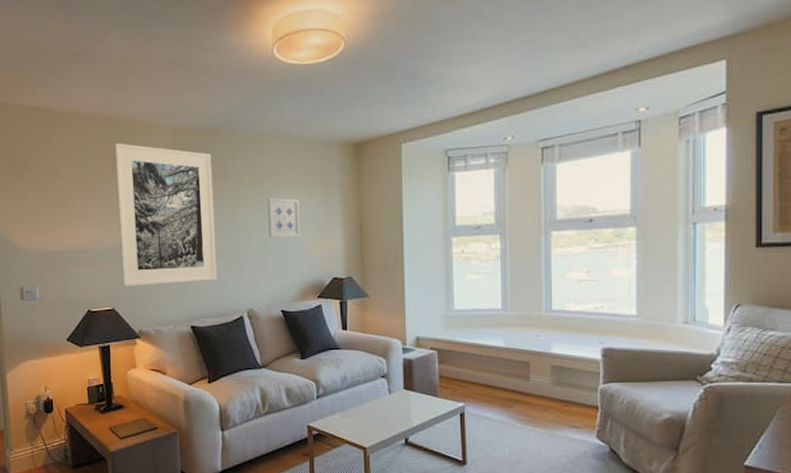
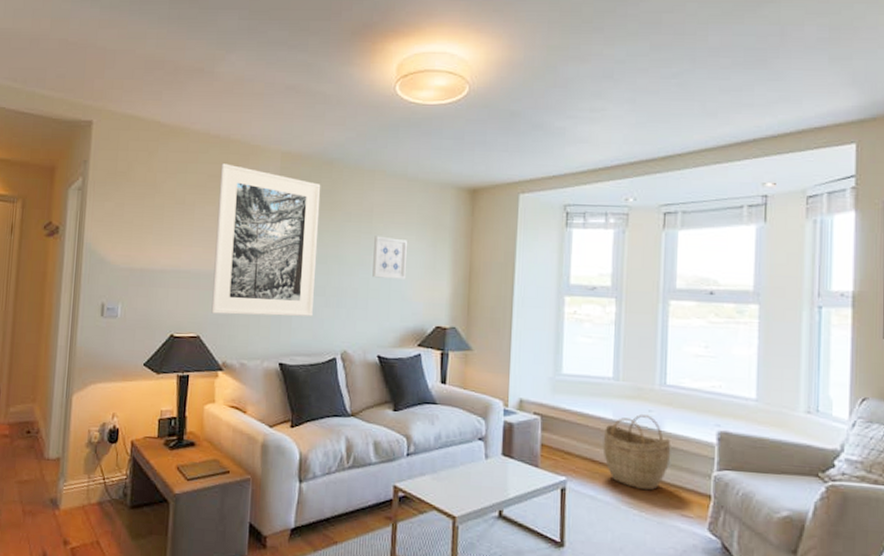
woven basket: none [496,340,560,408] -> present [603,414,671,491]

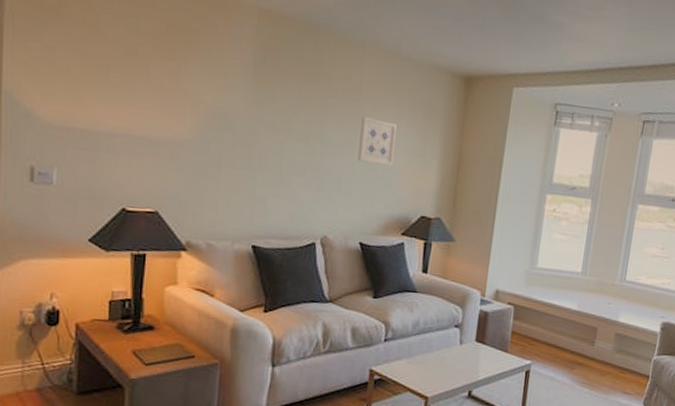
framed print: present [211,163,321,317] -> none [172,12,305,198]
woven basket: present [603,414,671,491] -> none [565,306,623,373]

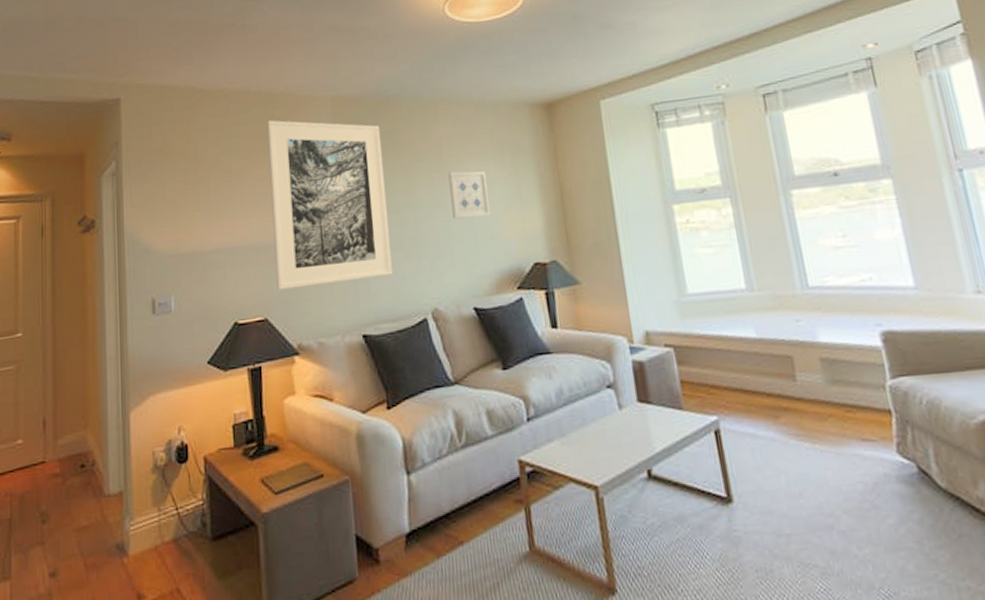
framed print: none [172,12,305,198] -> present [266,120,392,290]

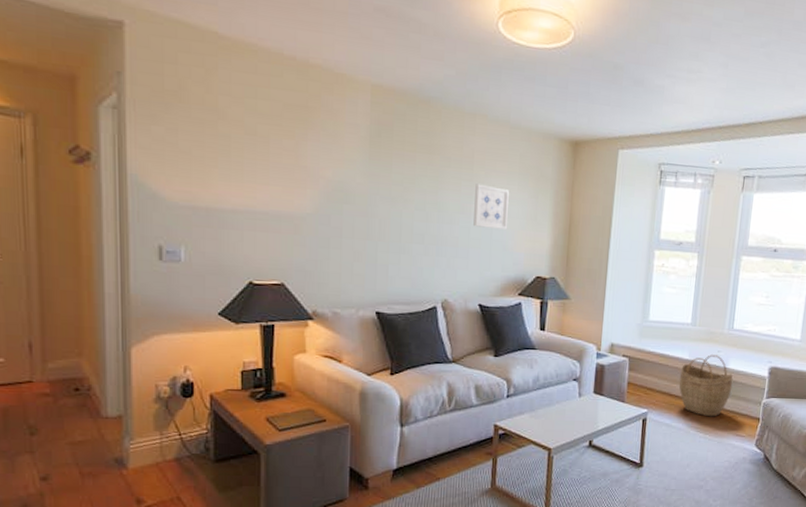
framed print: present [266,120,392,290] -> none [296,91,418,265]
woven basket: none [749,326,834,417] -> present [679,355,733,417]

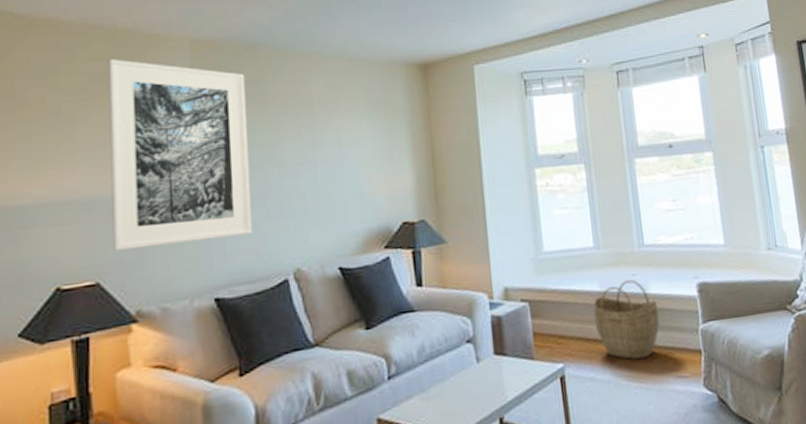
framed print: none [296,91,418,265] -> present [108,59,252,251]
wall art: present [473,183,509,231] -> none [318,127,360,177]

